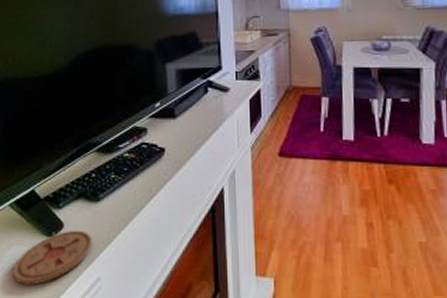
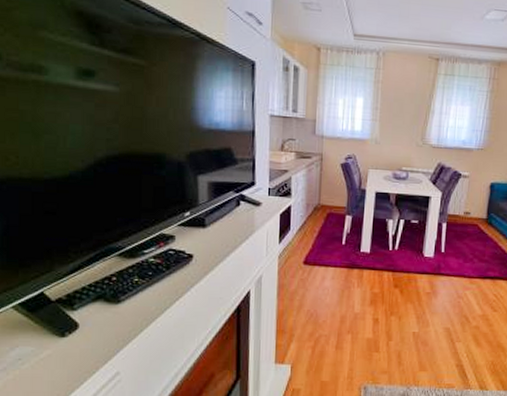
coaster: present [13,230,93,285] -> none [17,330,112,383]

